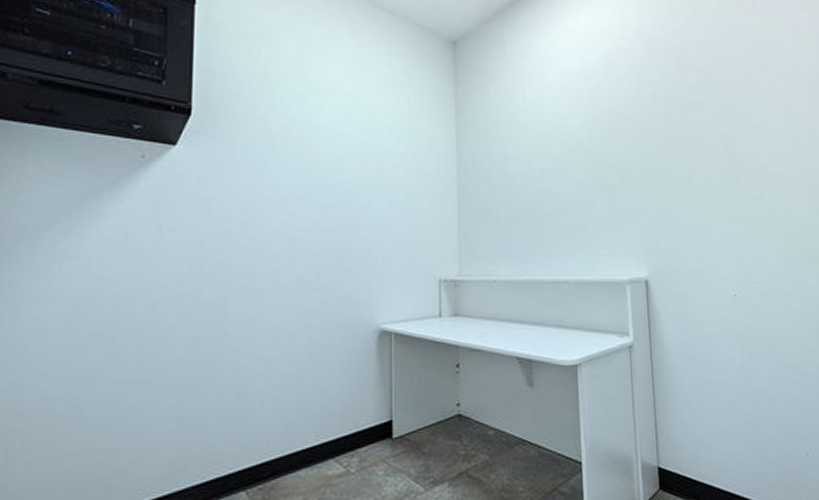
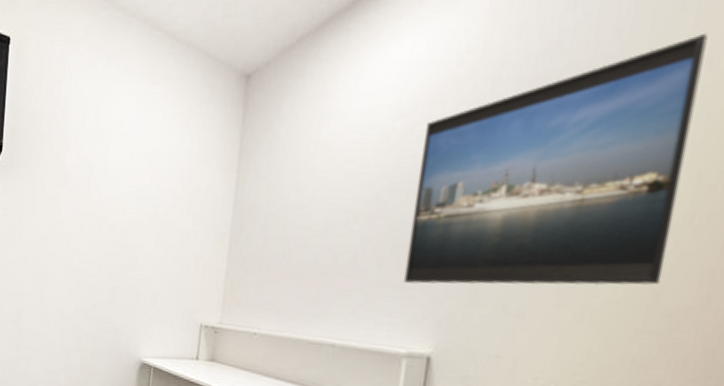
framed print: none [607,22,787,217] -> present [403,33,708,286]

